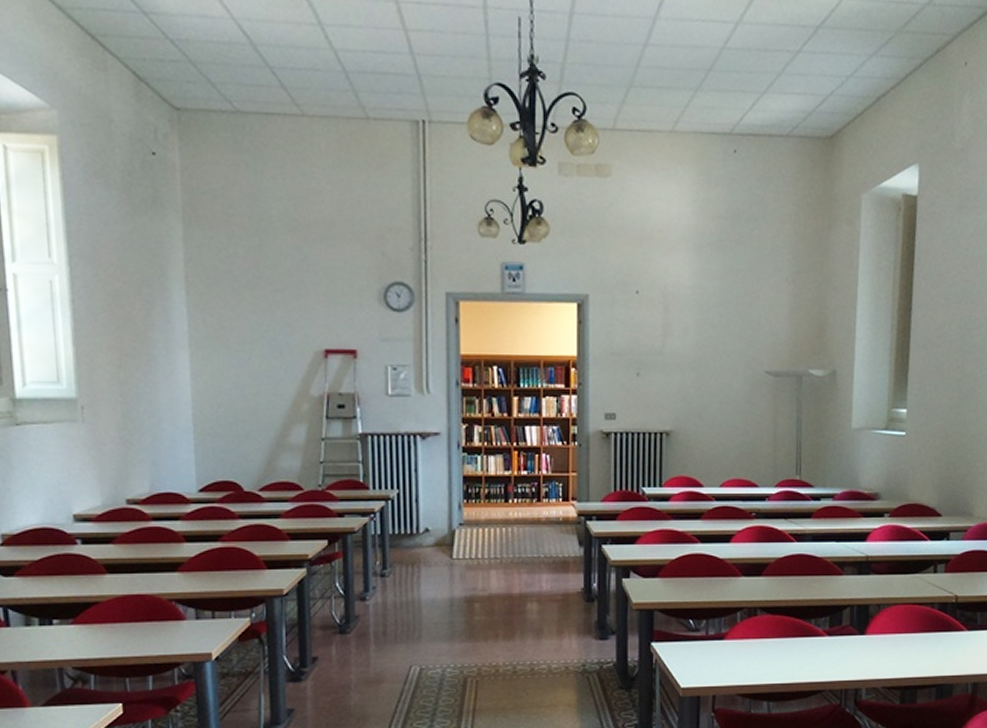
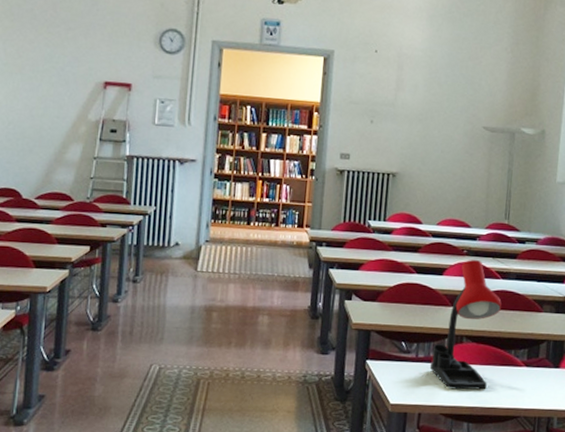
desk lamp: none [722,522,799,667] -> present [429,259,502,390]

